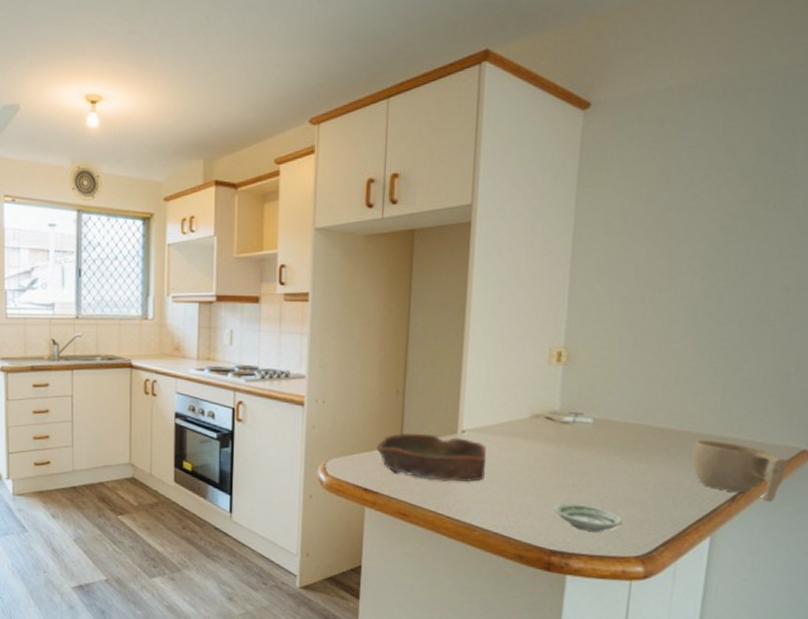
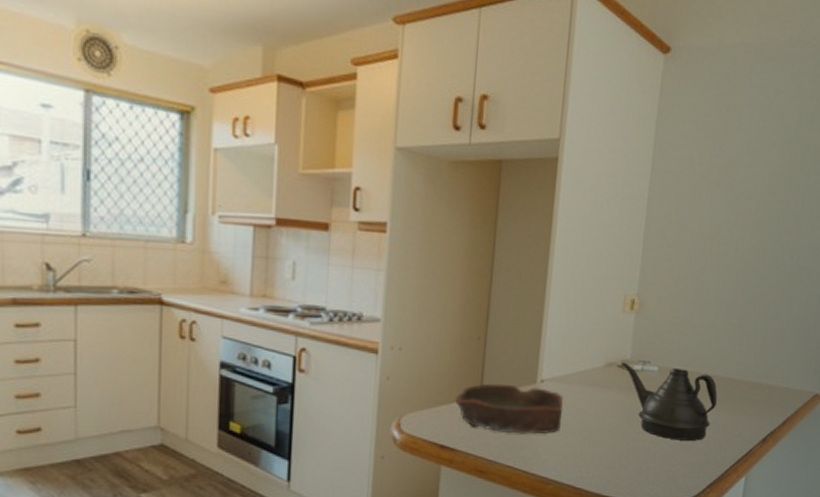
teapot: none [549,414,668,496] -> present [621,362,718,441]
saucer: present [554,503,623,532] -> none [621,451,678,478]
cup: present [692,439,788,502] -> none [735,386,805,442]

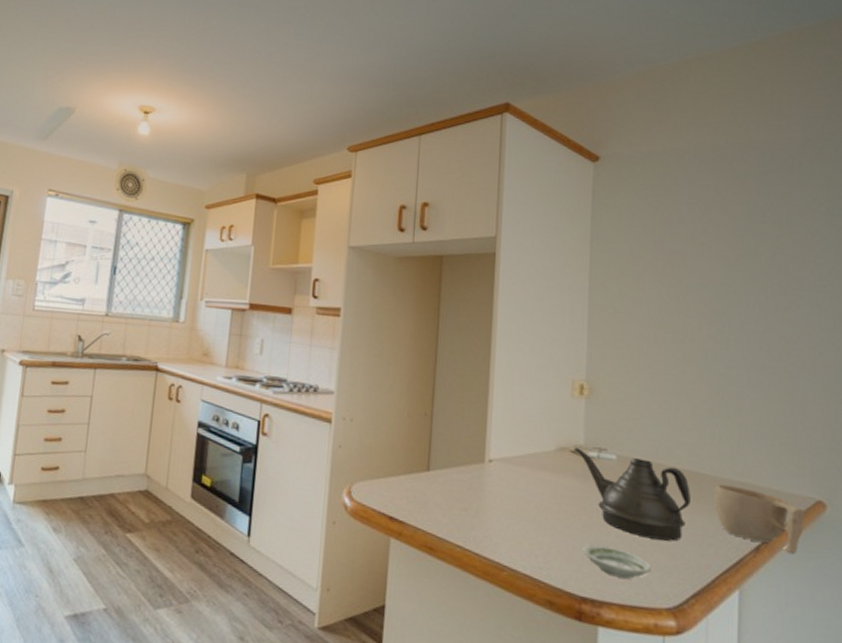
bowl: present [455,383,564,434] -> none [404,459,514,516]
saucer: none [621,451,678,478] -> present [583,544,651,579]
cup: none [735,386,805,442] -> present [714,484,805,555]

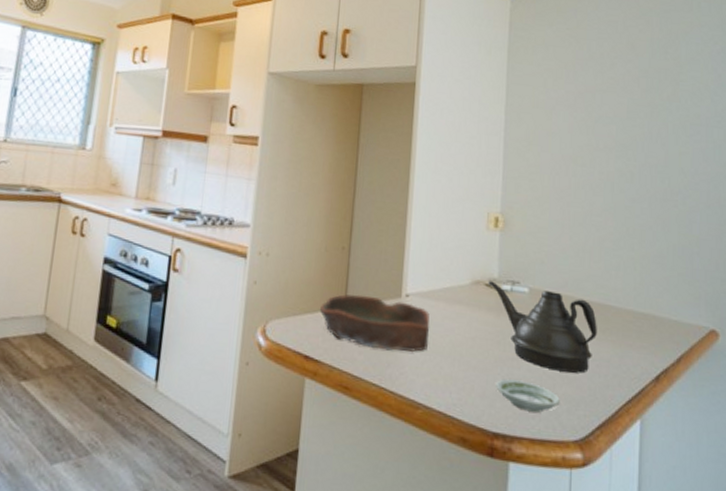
bowl: none [404,459,514,516] -> present [320,294,430,352]
cup: present [714,484,805,555] -> none [619,315,700,383]

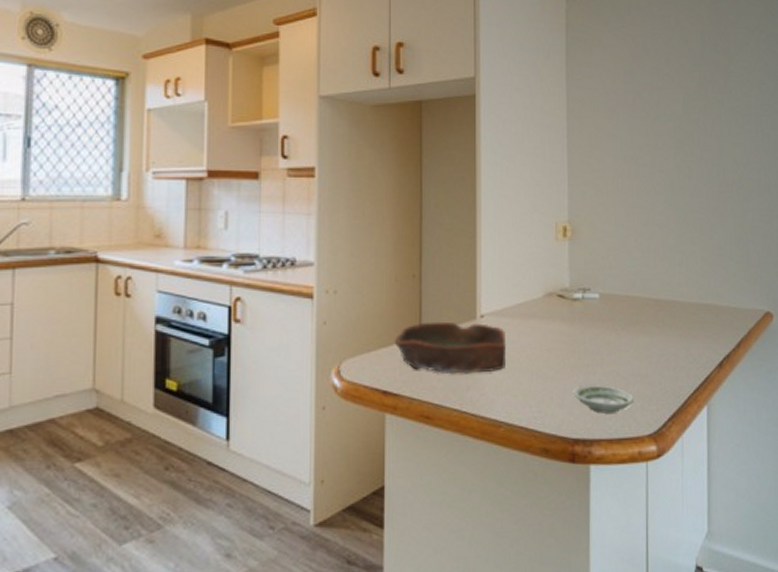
teapot: present [488,281,597,373] -> none [560,291,665,371]

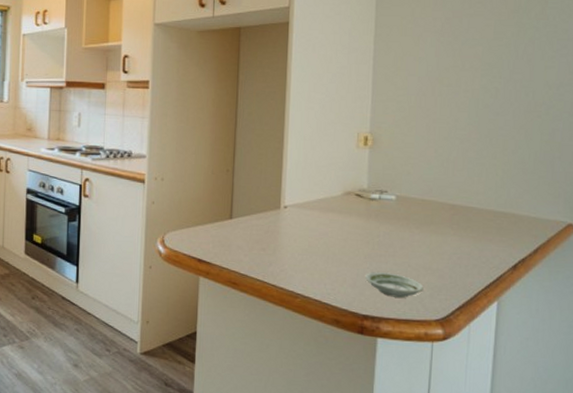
bowl: present [395,321,507,375] -> none [210,208,306,253]

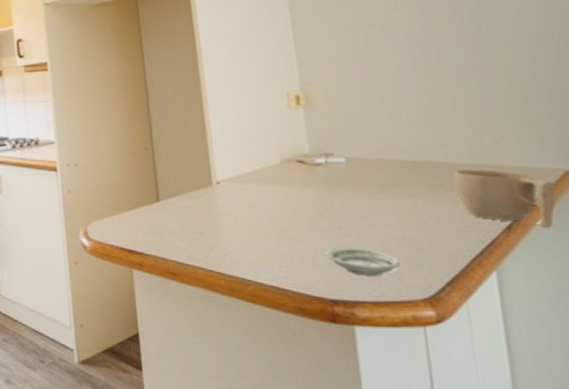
cup: none [479,215,557,270] -> present [453,169,556,228]

